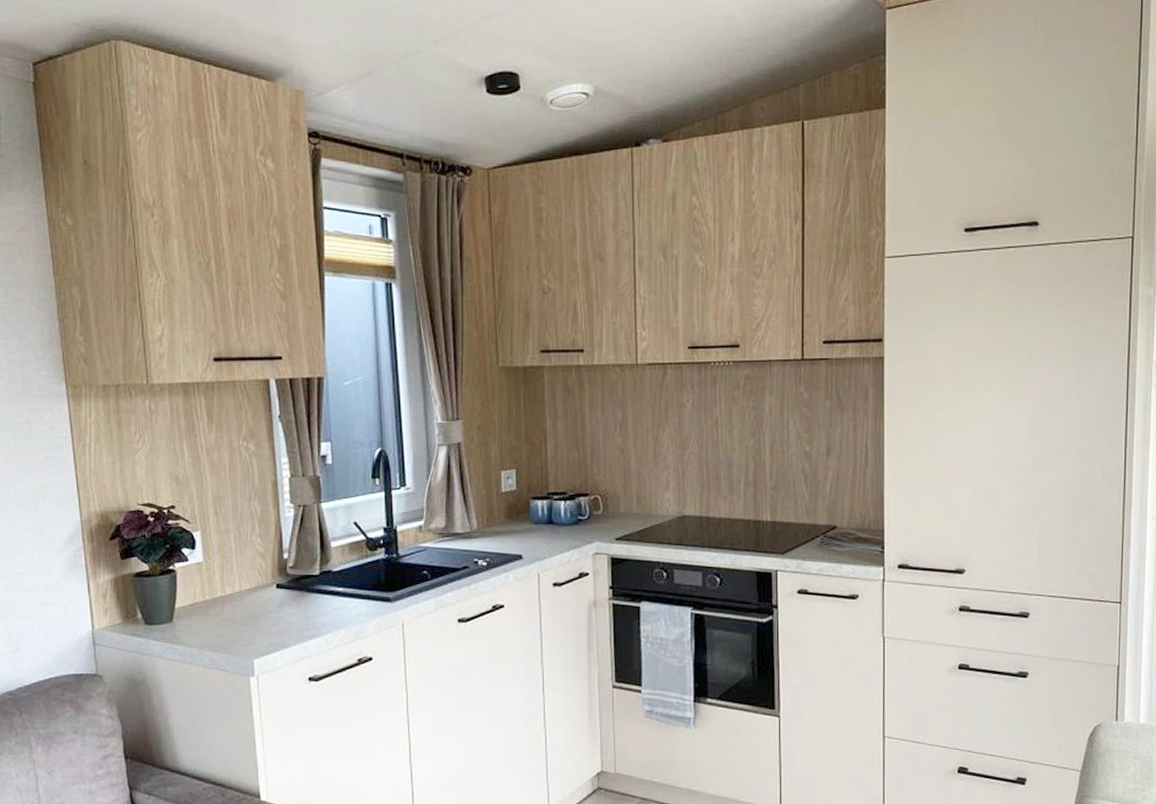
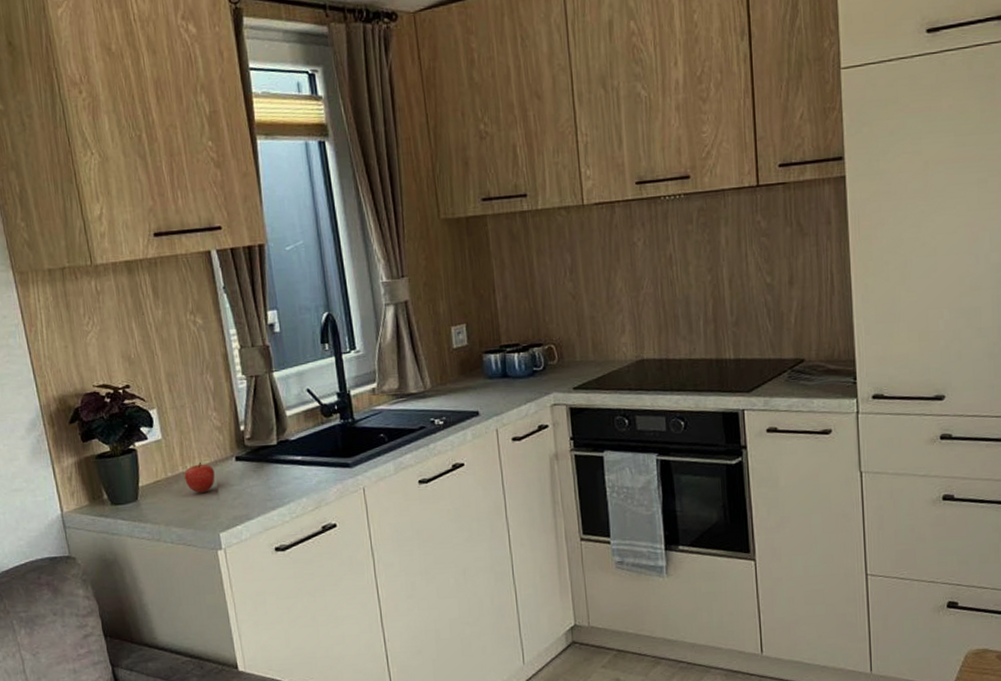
fruit: none [223,588,254,619] -> present [184,462,215,494]

